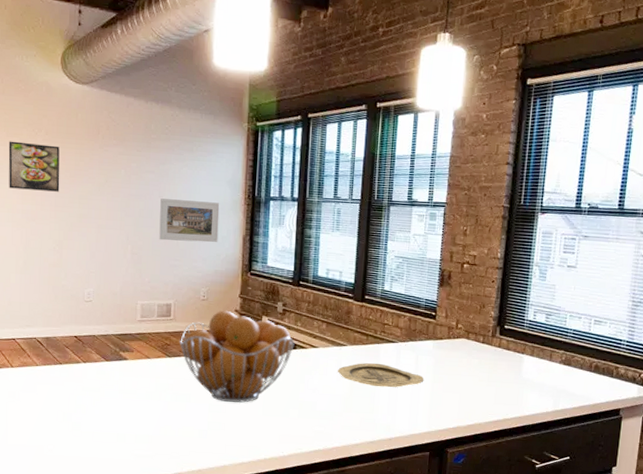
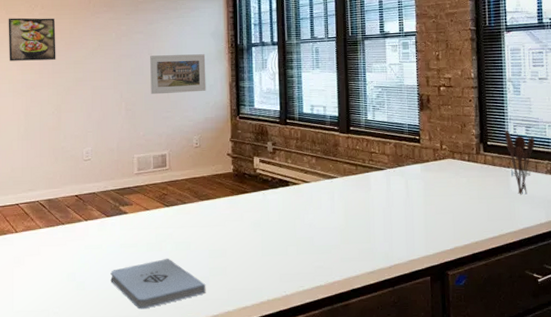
notepad: none [107,408,204,455] -> present [110,259,206,309]
fruit basket: present [180,310,295,403] -> none [176,155,287,246]
plate: present [338,363,424,387] -> none [331,191,416,216]
utensil holder: none [523,315,554,382] -> present [504,130,535,195]

